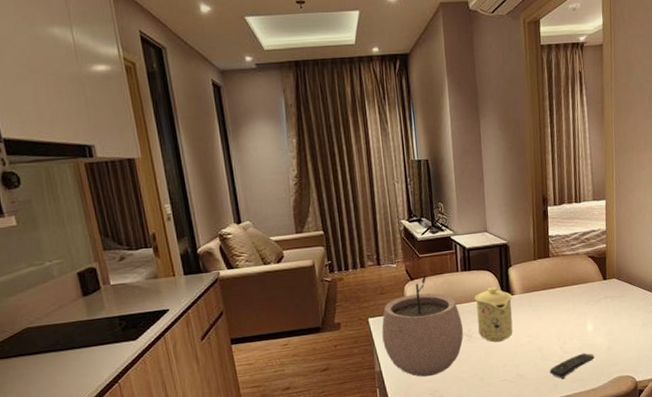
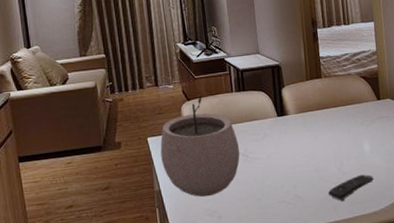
mug: present [475,287,513,342] -> none [250,107,289,162]

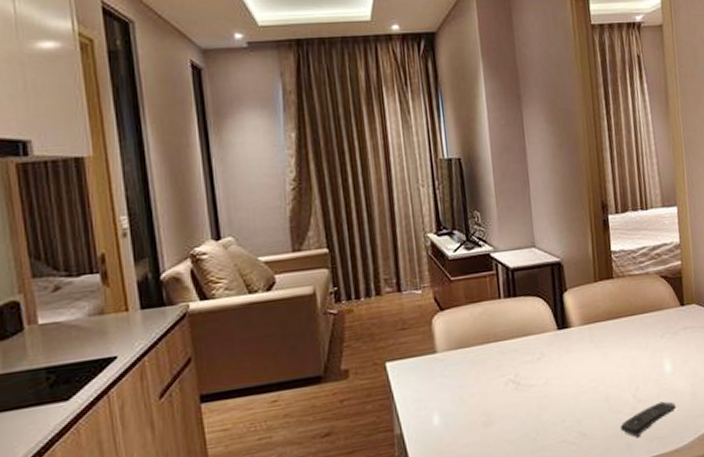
plant pot: present [160,94,240,197] -> none [403,302,509,441]

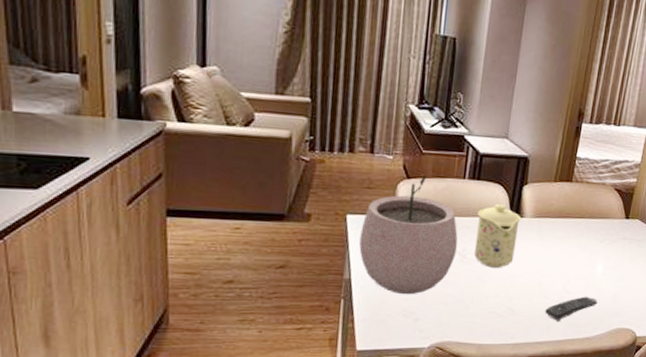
plant pot: none [403,302,509,441] -> present [359,174,458,295]
mug: none [522,317,572,391] -> present [473,204,521,268]

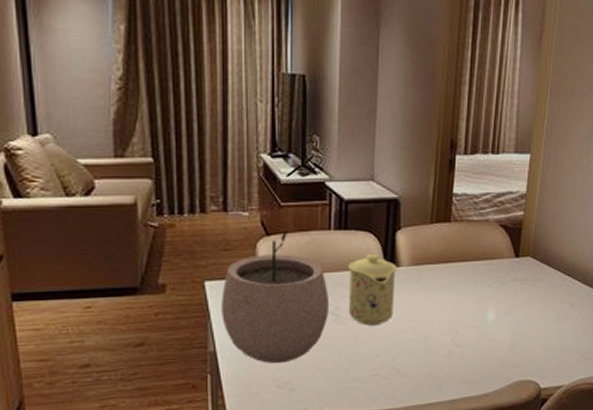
remote control: present [544,296,598,321] -> none [433,348,493,378]

